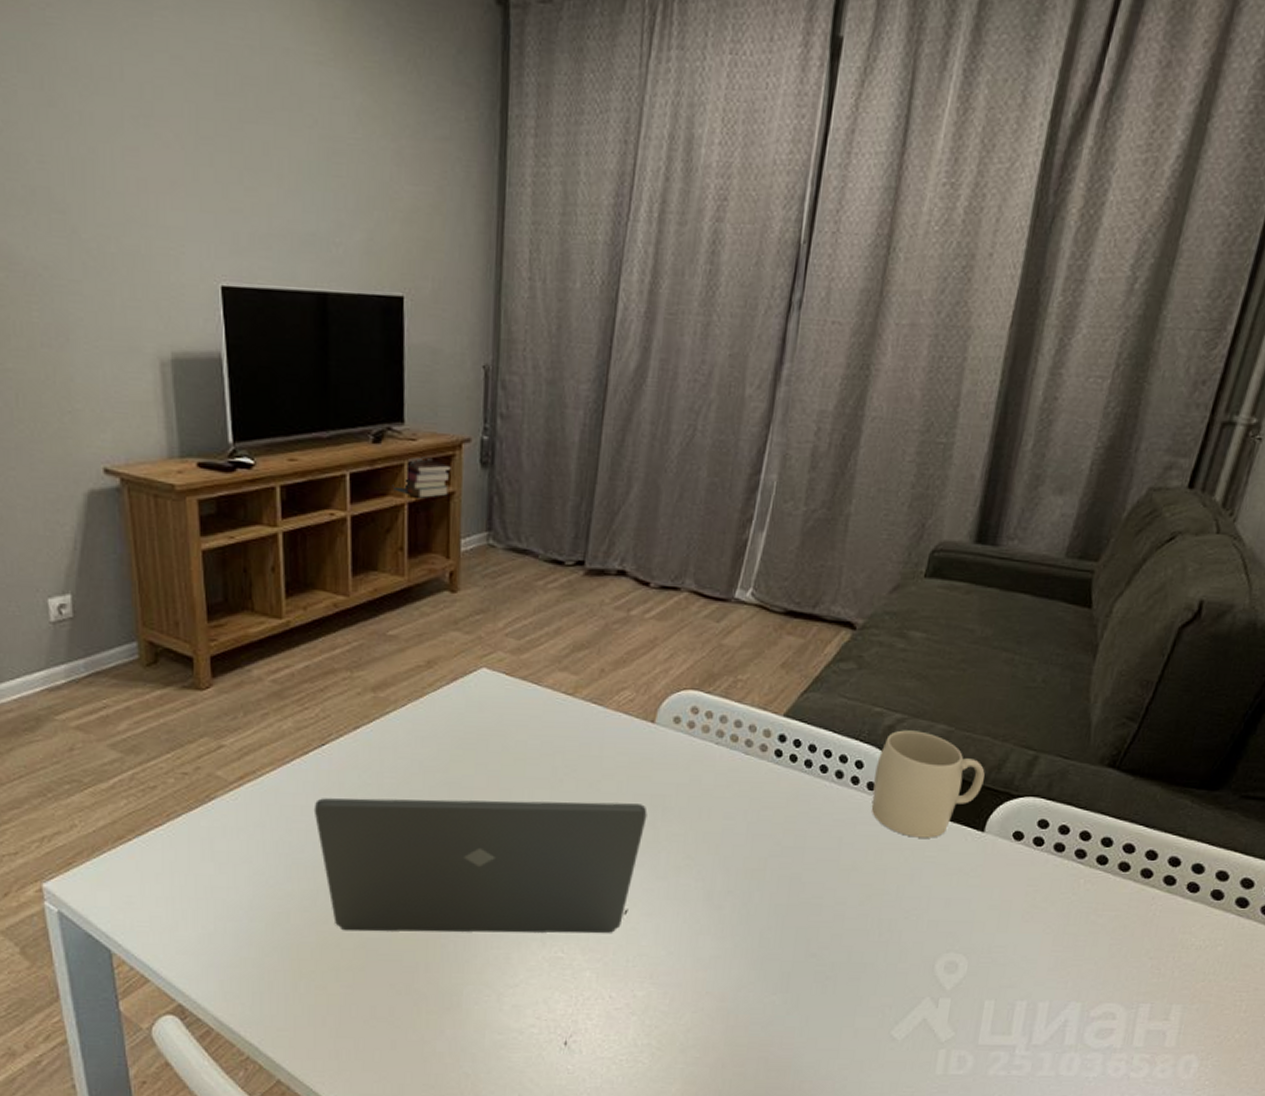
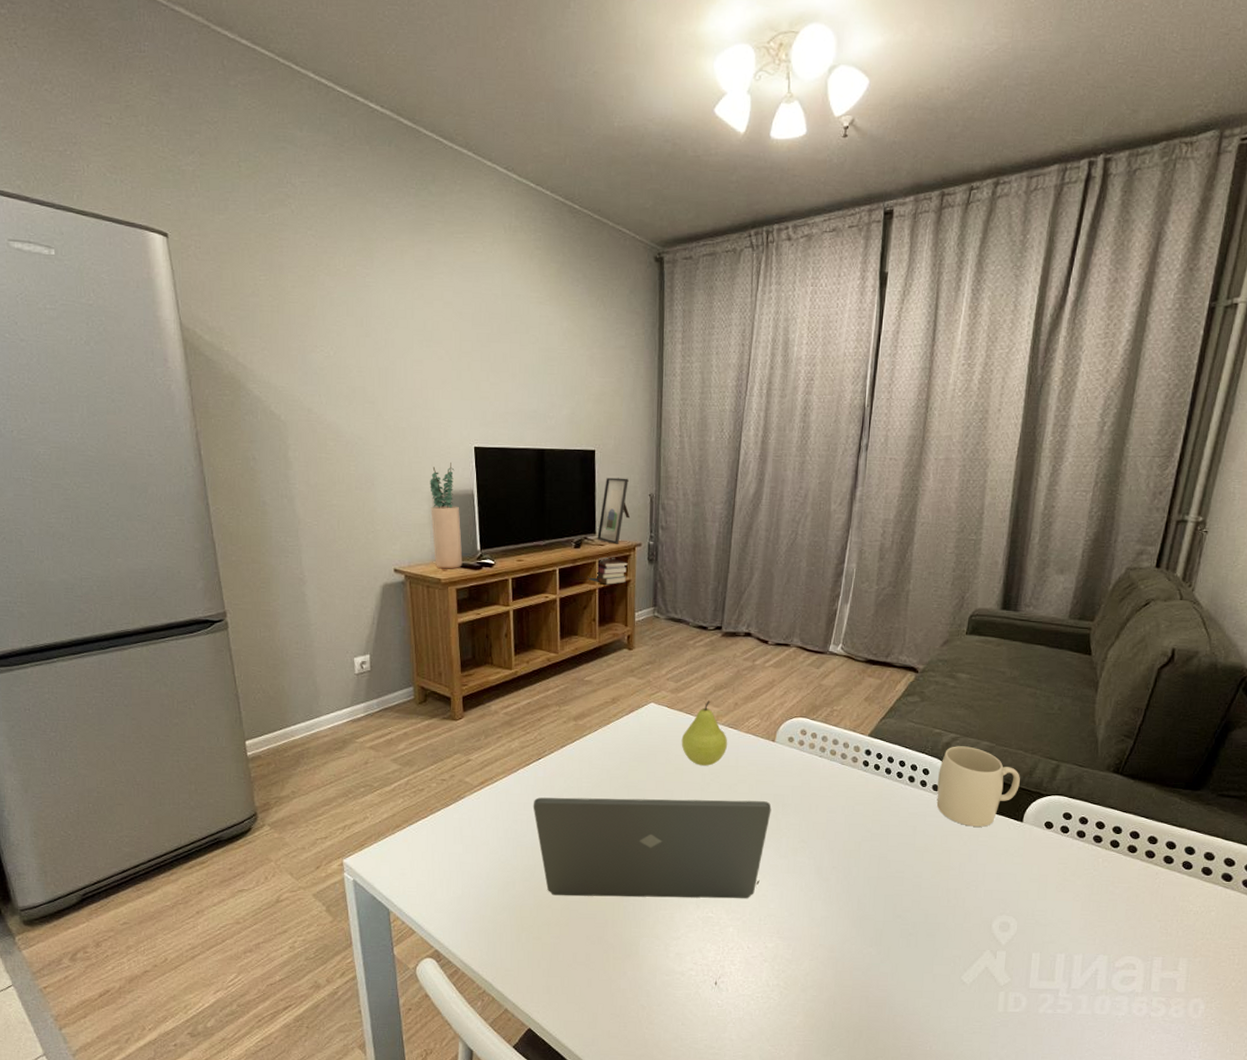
vase: none [155,309,207,471] -> present [430,463,463,569]
picture frame: none [406,338,455,439] -> present [597,477,630,544]
fruit: none [524,665,590,755] -> present [681,700,728,766]

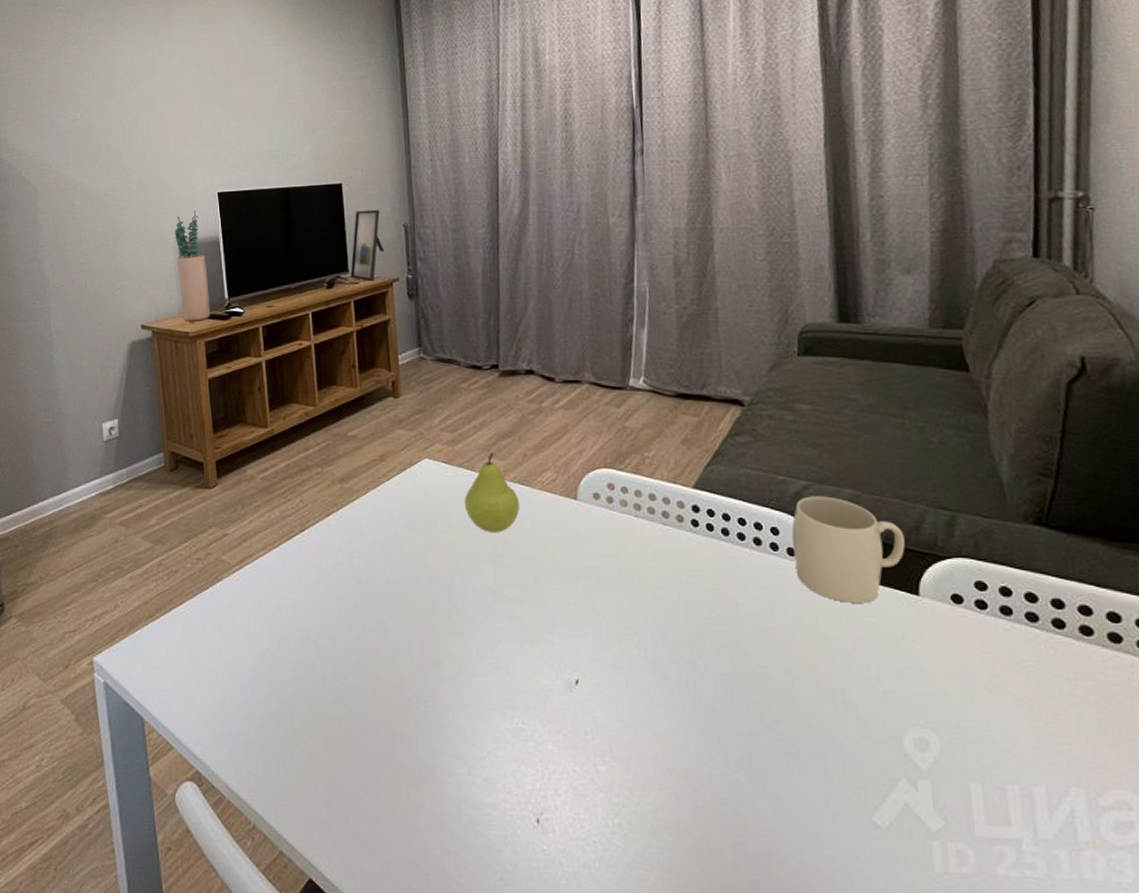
laptop: present [533,797,772,899] -> none [298,575,583,704]
books: present [589,558,628,585] -> none [345,296,386,326]

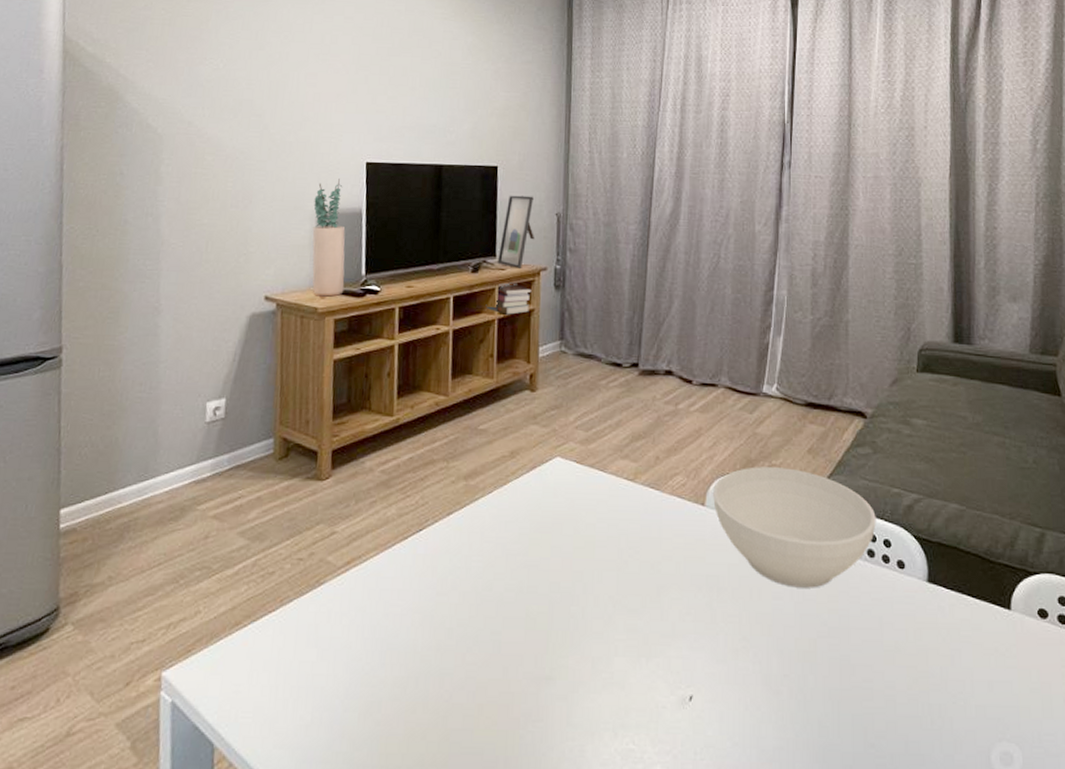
books: none [345,296,386,326] -> present [487,283,532,315]
fruit: present [464,452,520,532] -> none [592,453,649,538]
bowl: none [584,459,762,577] -> present [713,467,876,588]
mug: present [791,496,905,603] -> none [902,509,1001,617]

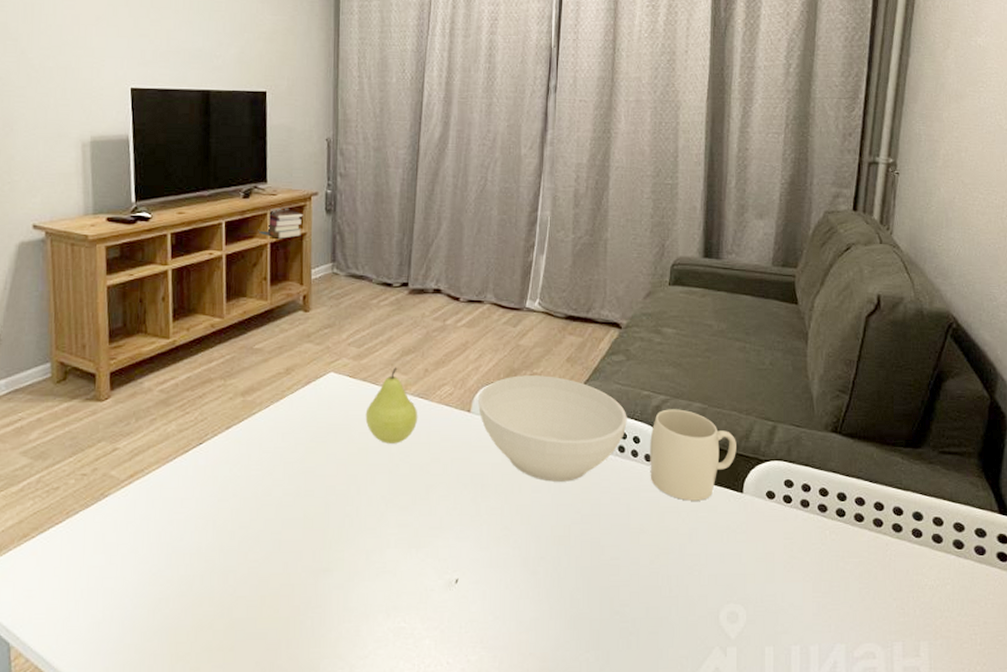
vase: present [312,179,346,297] -> none [78,105,115,224]
picture frame: present [497,195,535,268] -> none [268,121,305,193]
fruit: none [592,453,649,538] -> present [365,367,418,444]
mug: none [902,509,1001,617] -> present [650,409,736,501]

